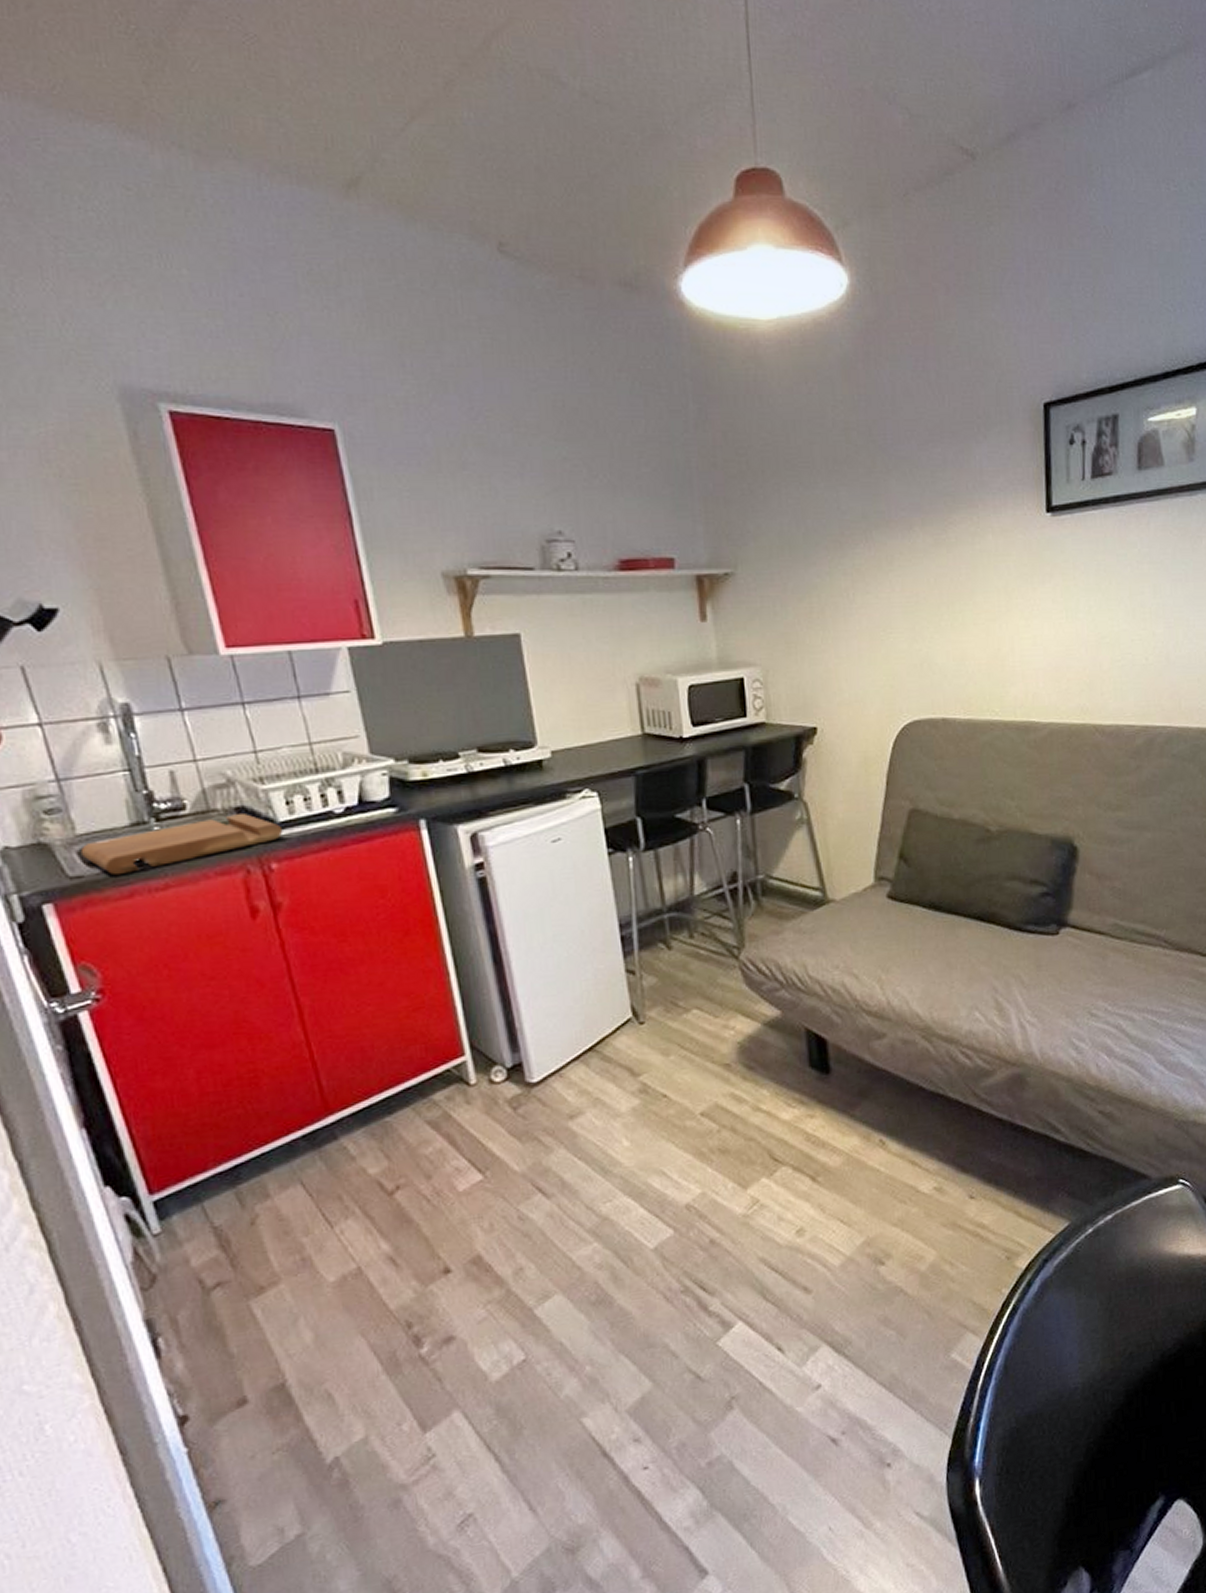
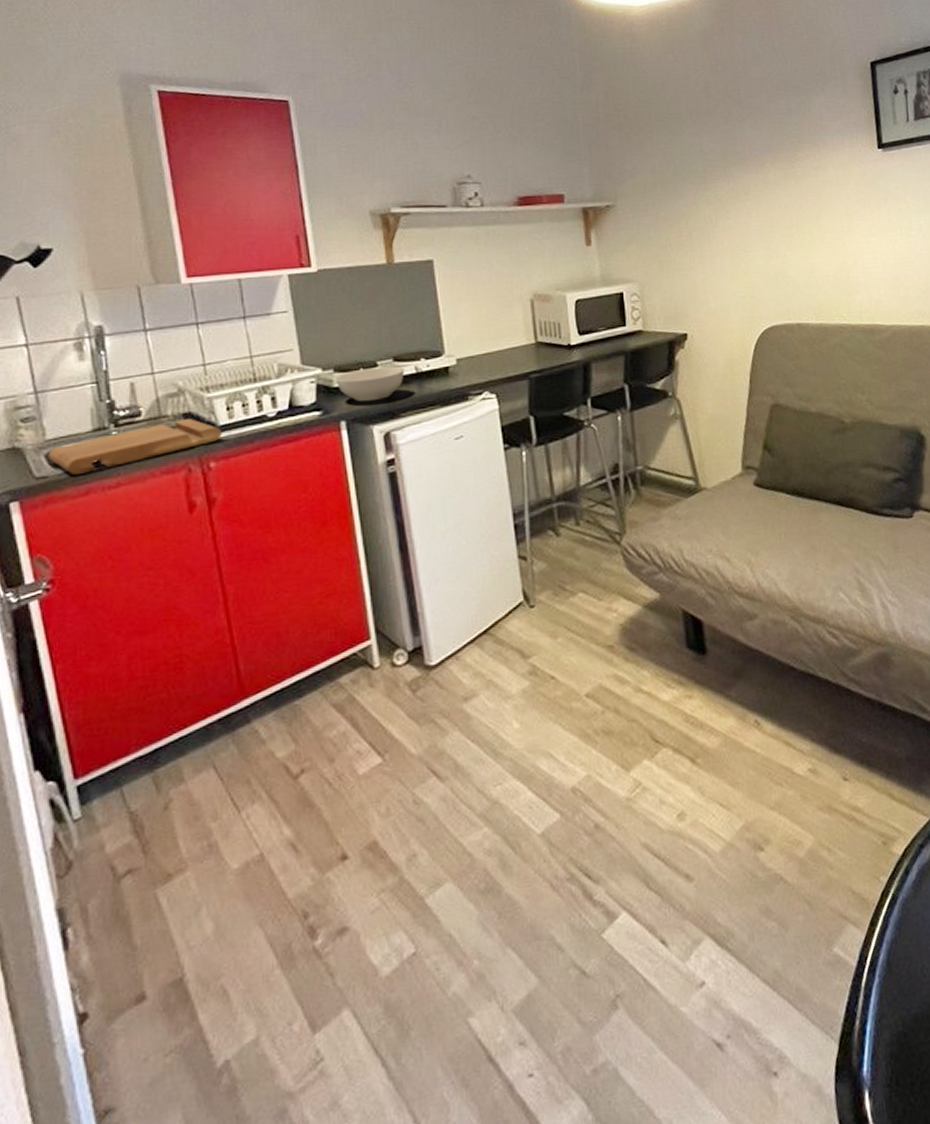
bowl: none [410,758,492,797] -> present [335,366,405,401]

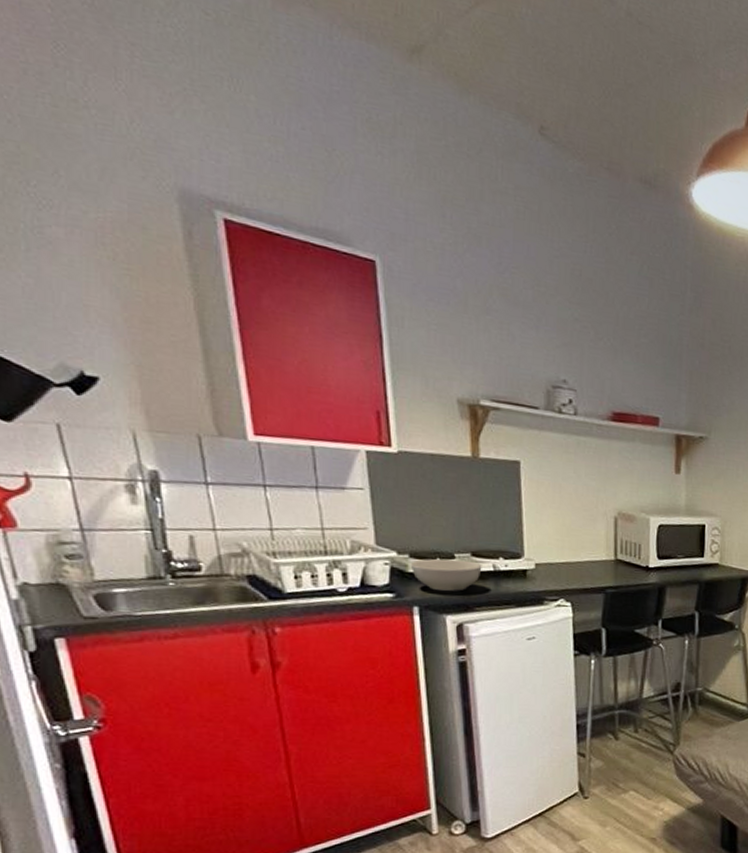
cutting board: present [47,419,223,476] -> none [96,581,289,621]

